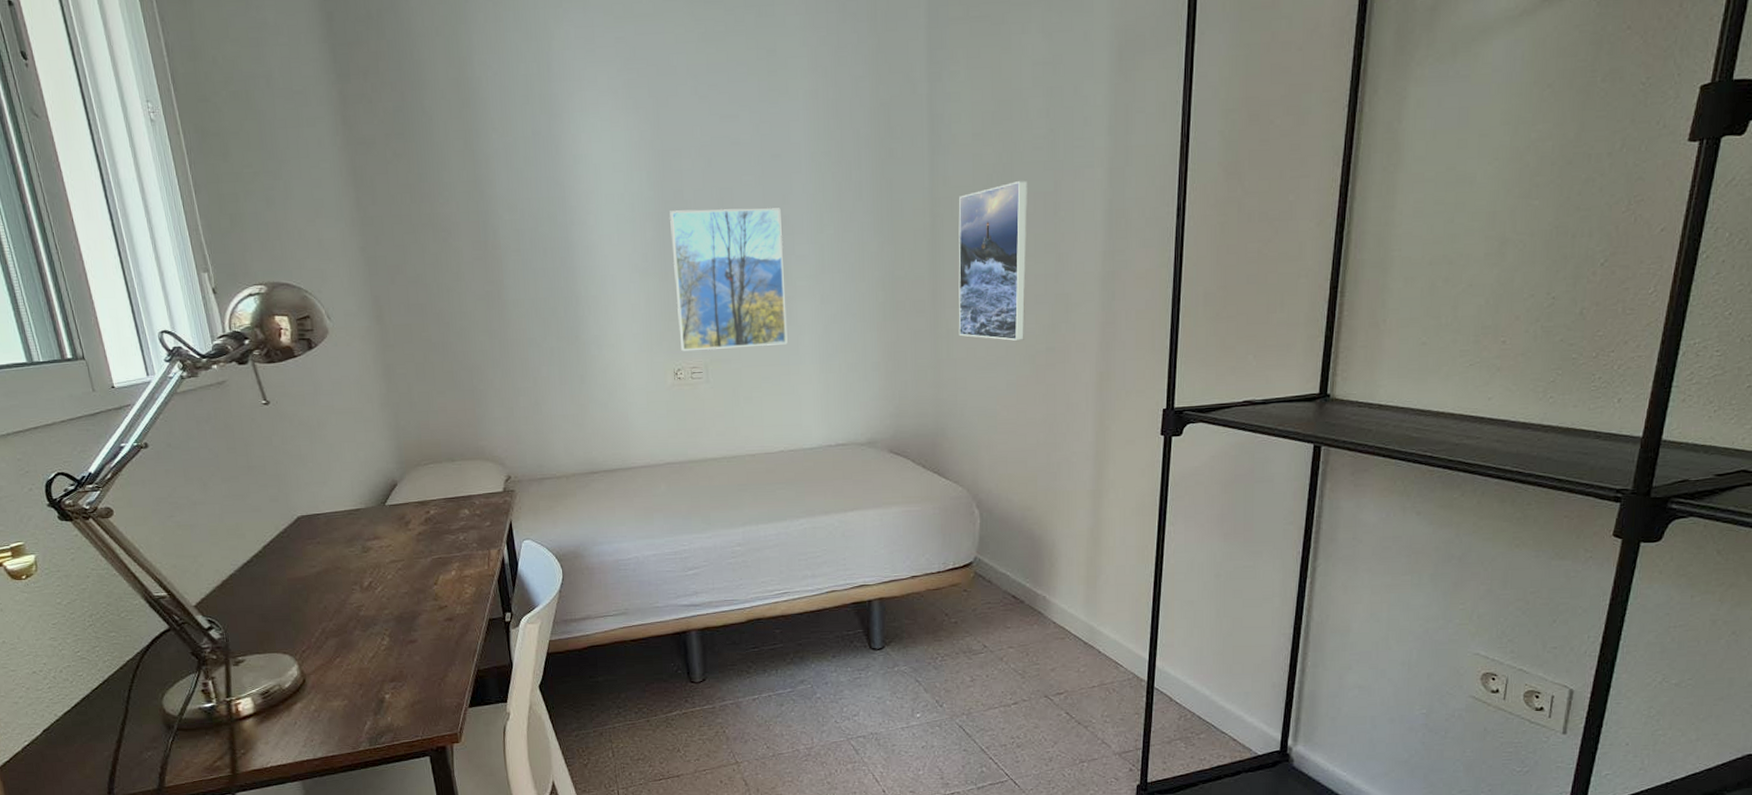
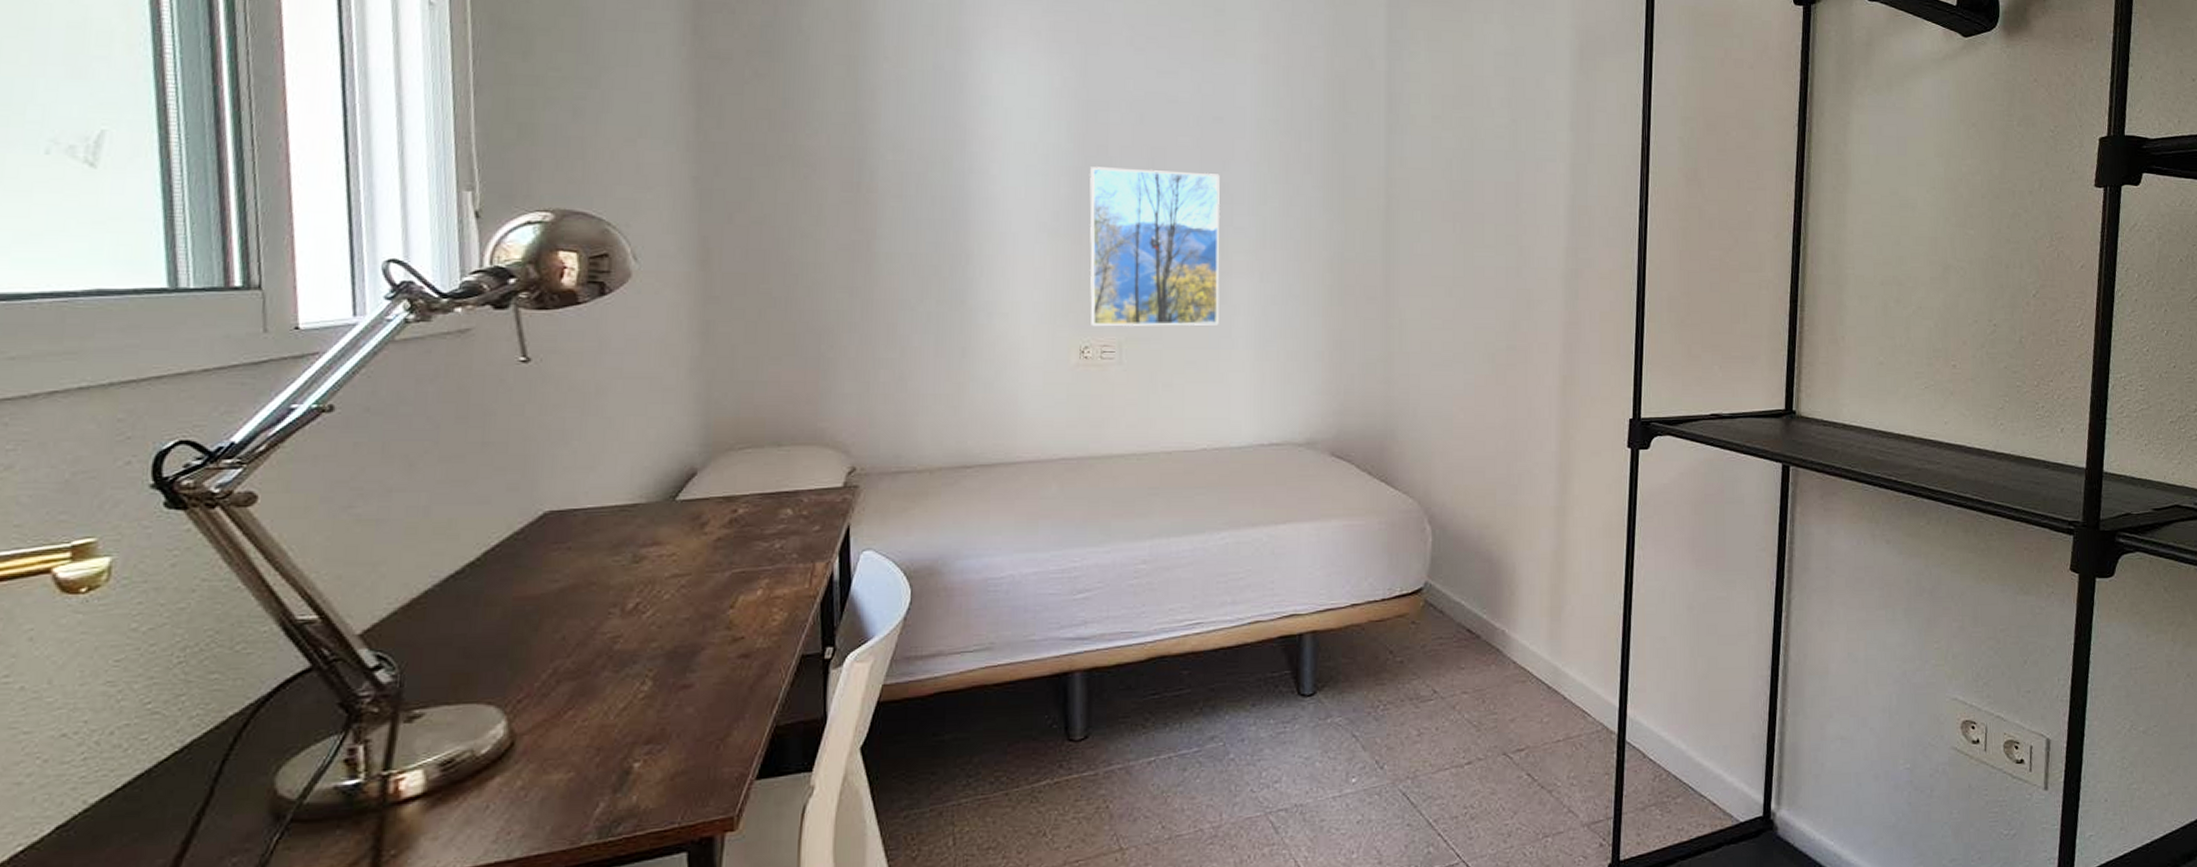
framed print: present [958,181,1028,341] -> none [1412,168,1488,336]

